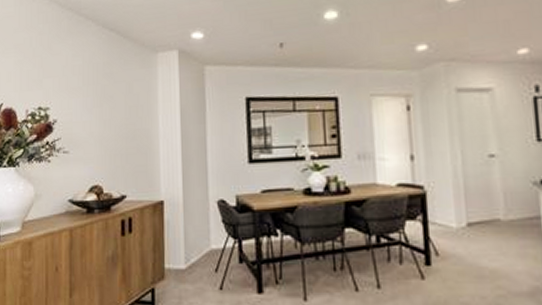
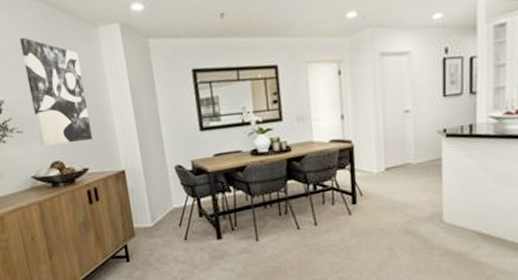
wall art: none [82,60,136,168] -> present [19,37,93,146]

